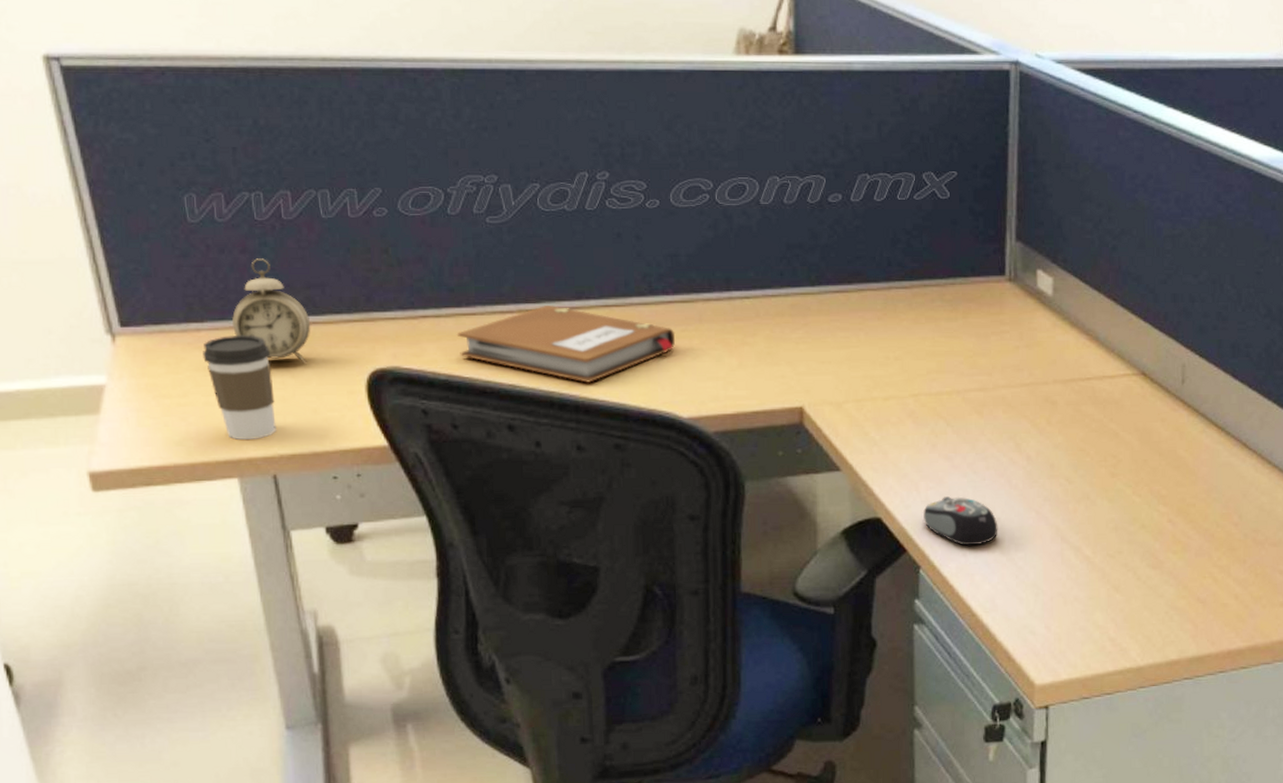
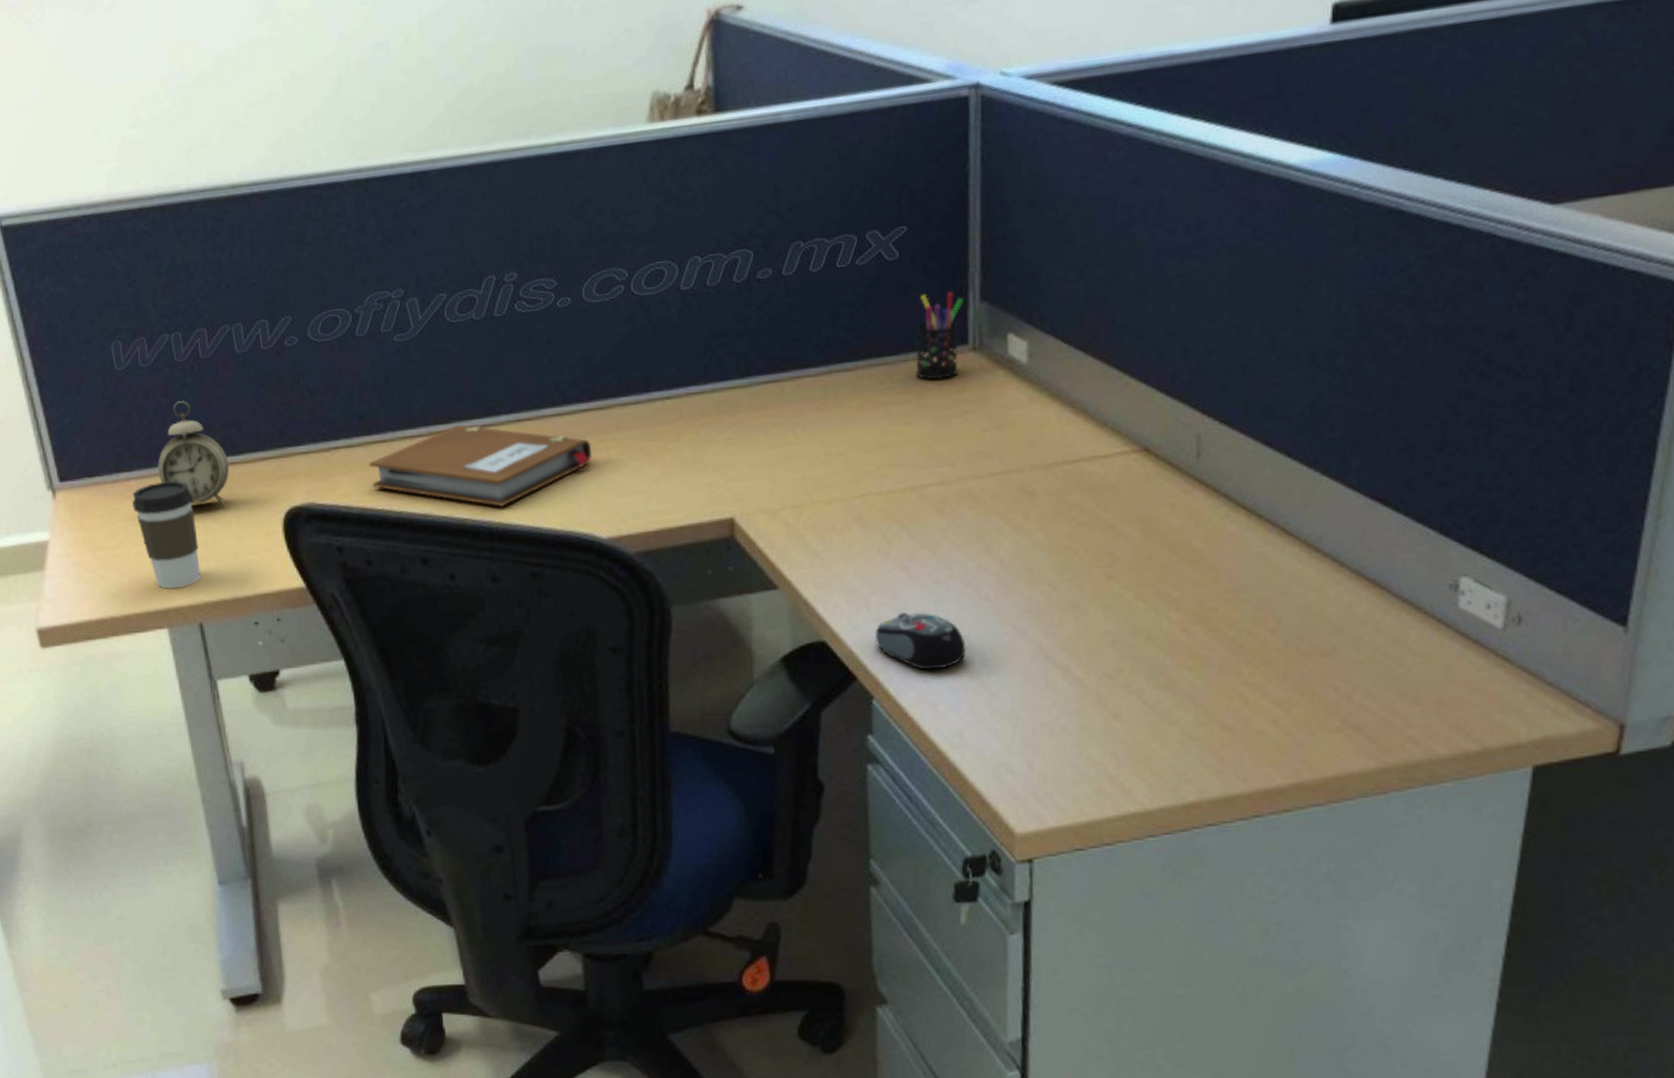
pen holder: none [962,229,1002,302] -> present [915,292,964,381]

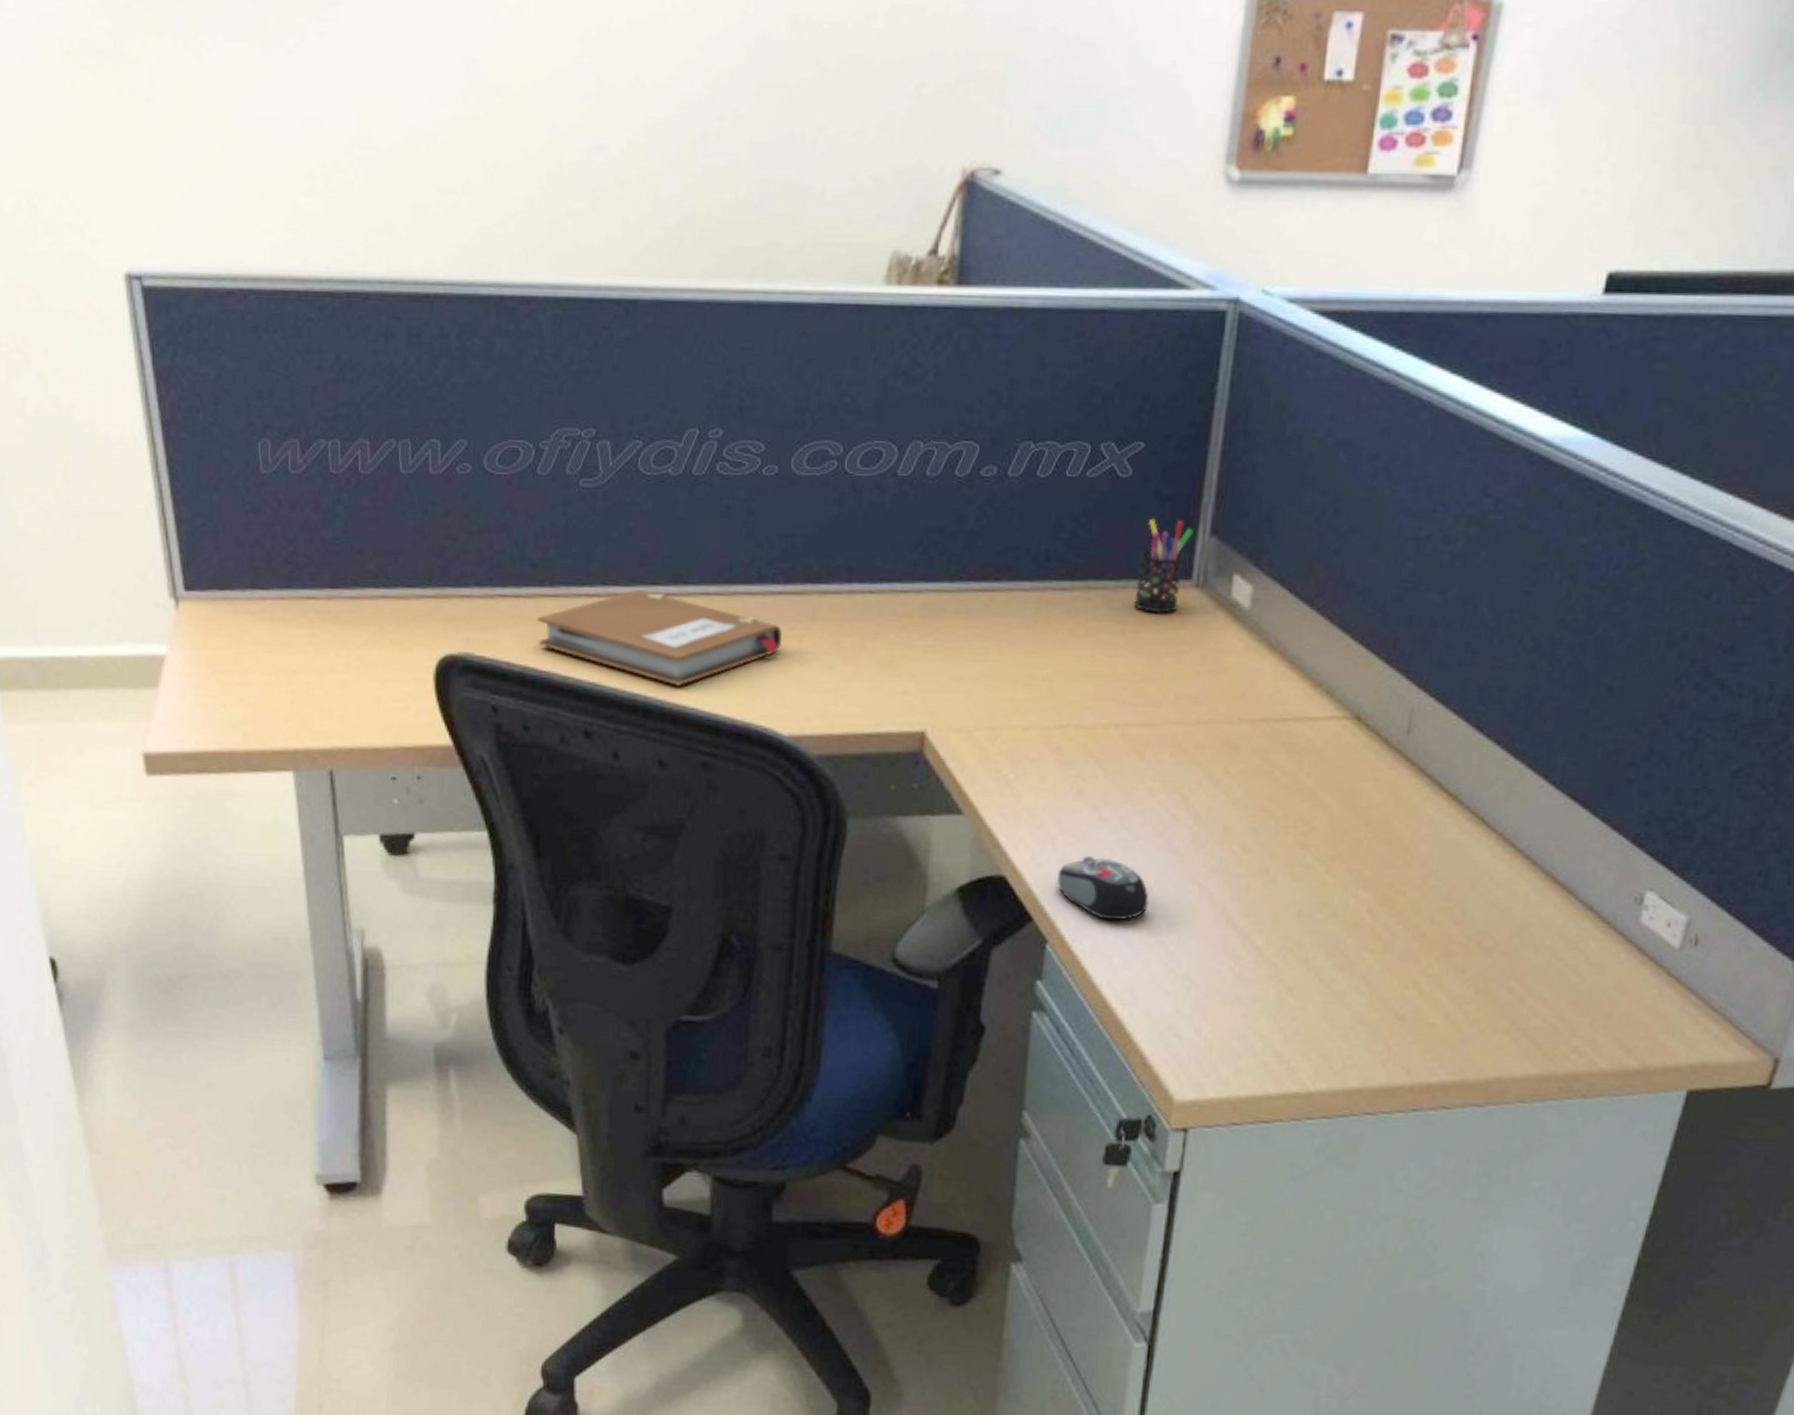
coffee cup: present [132,481,201,590] -> none [266,607,337,729]
alarm clock: present [157,401,230,506] -> none [298,518,381,644]

